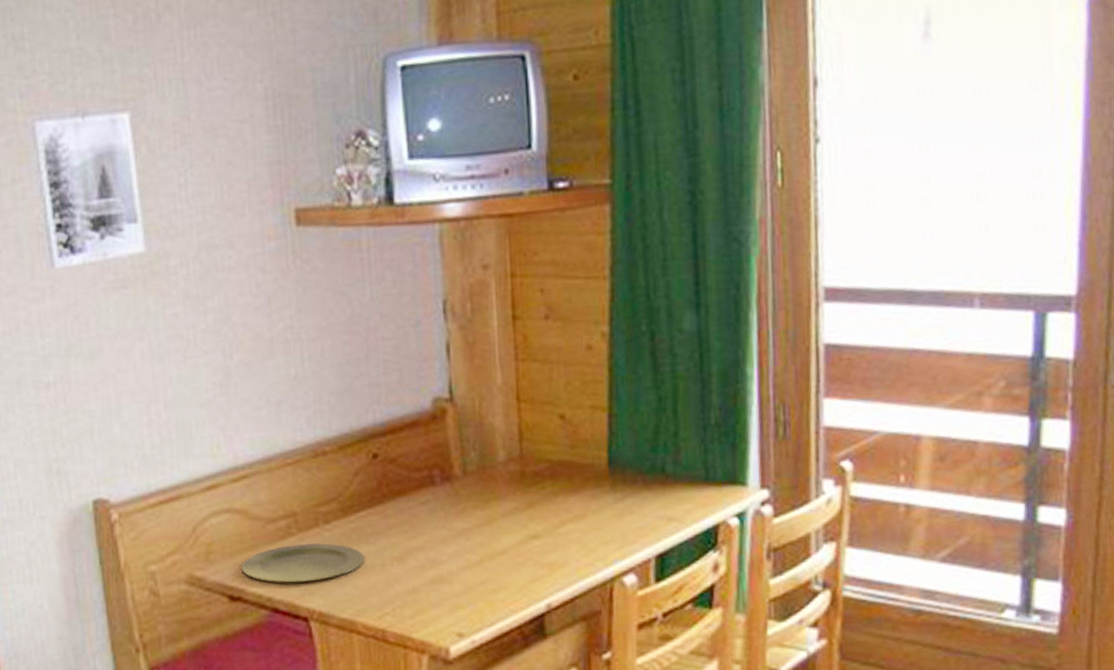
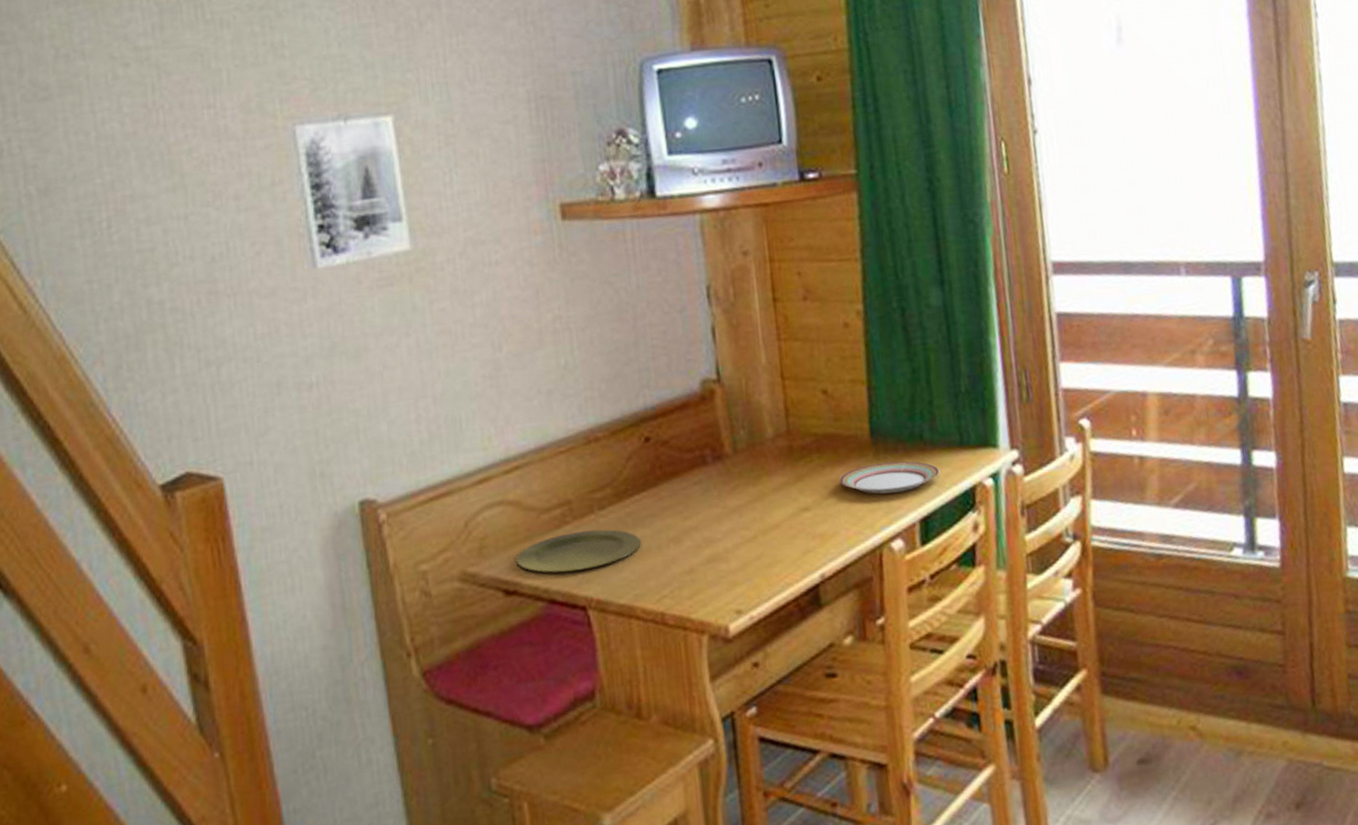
plate: none [572,493,681,527] -> present [839,461,940,495]

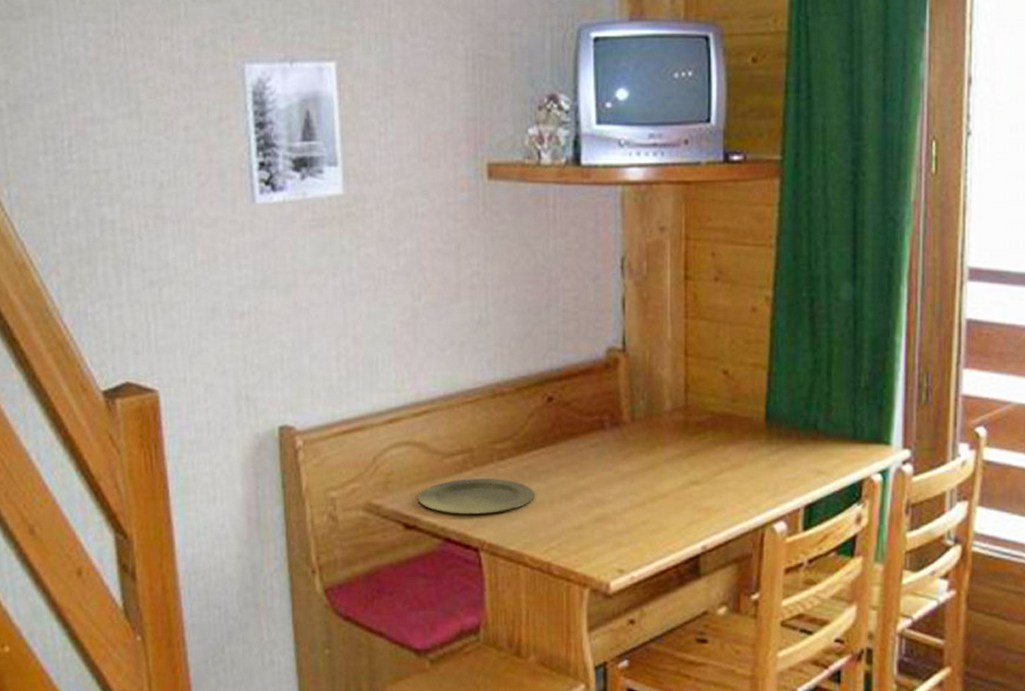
plate: present [839,461,940,495] -> none [731,447,830,477]

